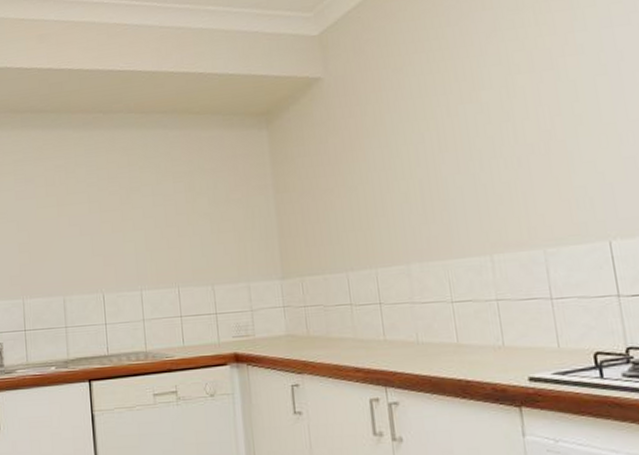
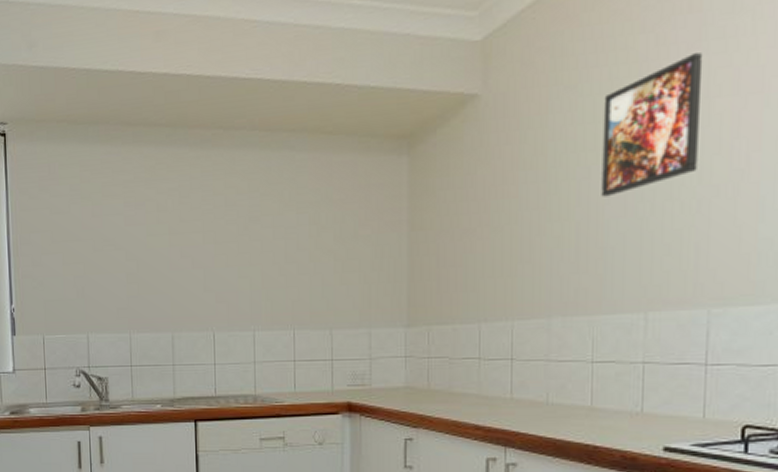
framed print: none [426,39,512,158] -> present [601,51,703,197]

